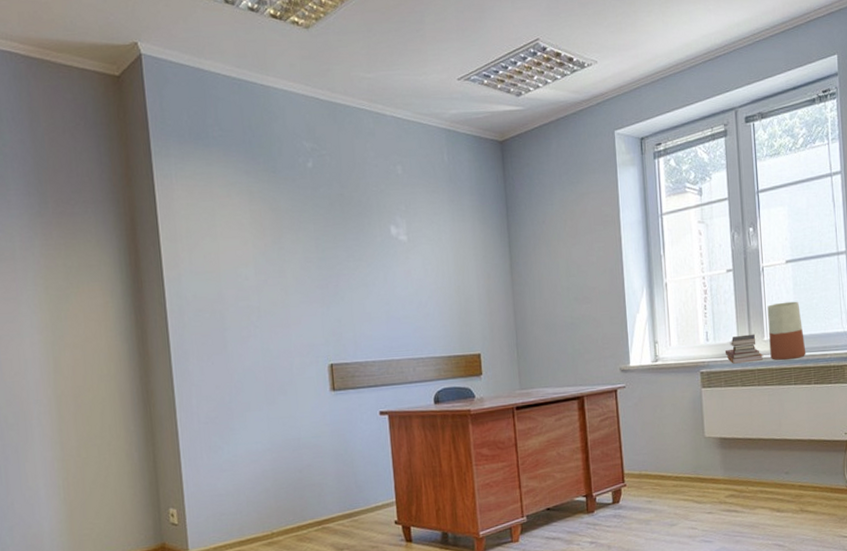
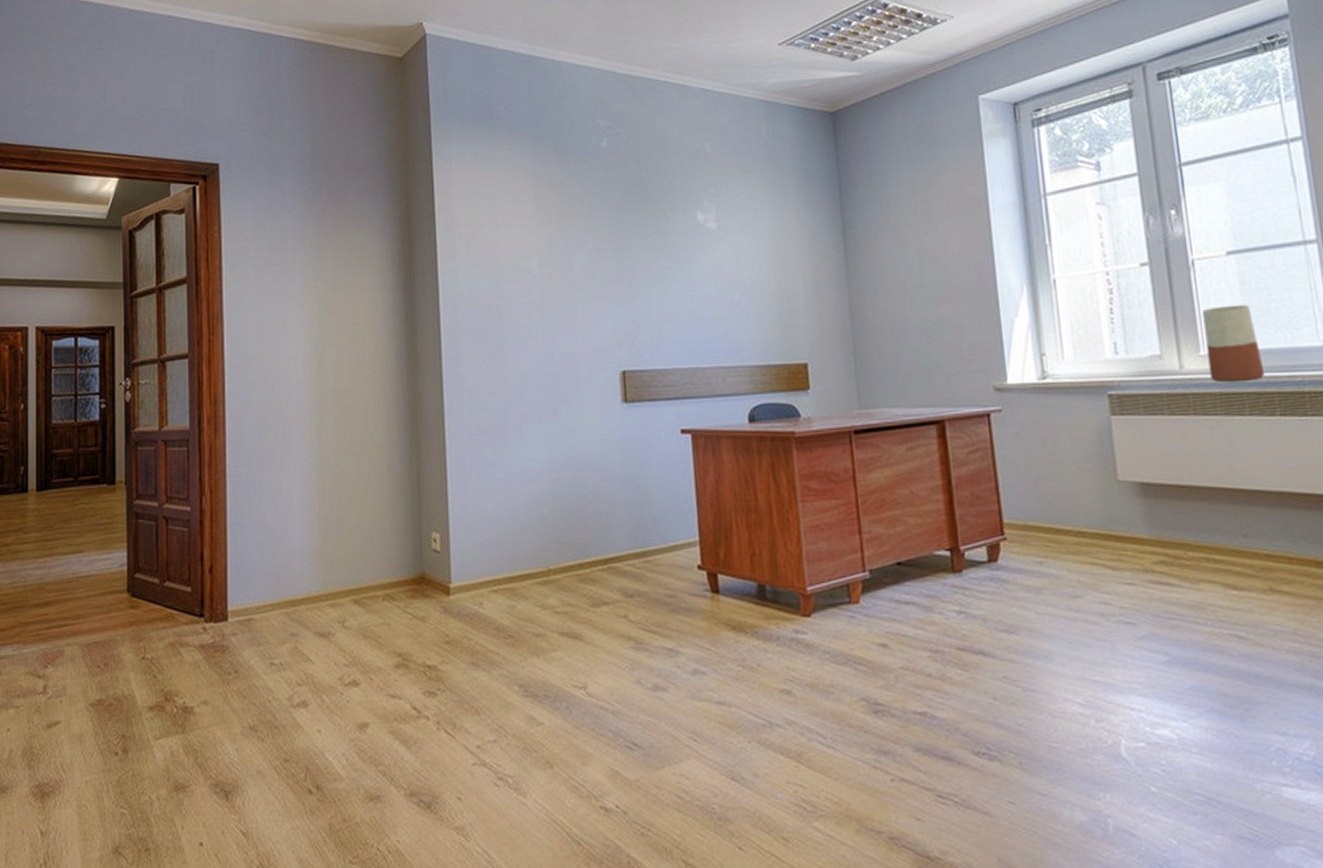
books: present [724,334,763,364] -> none [1142,346,1200,385]

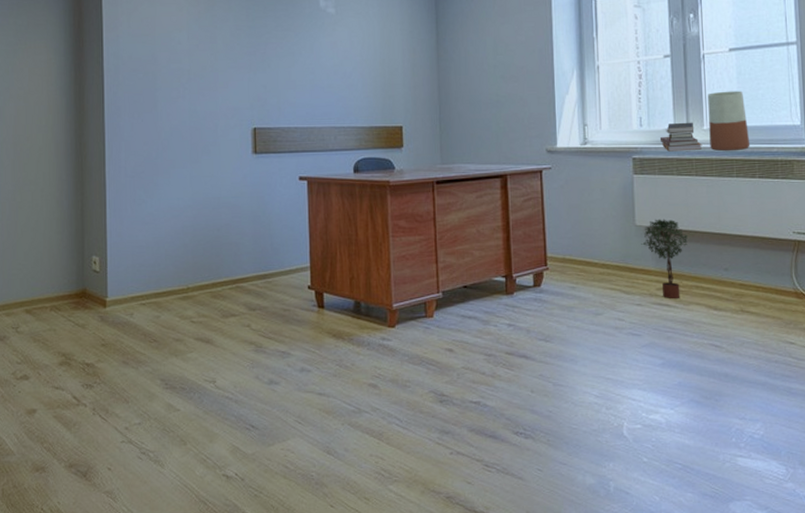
potted tree: none [1127,471,1190,575] -> present [641,219,688,298]
books: none [1142,346,1200,385] -> present [659,122,702,152]

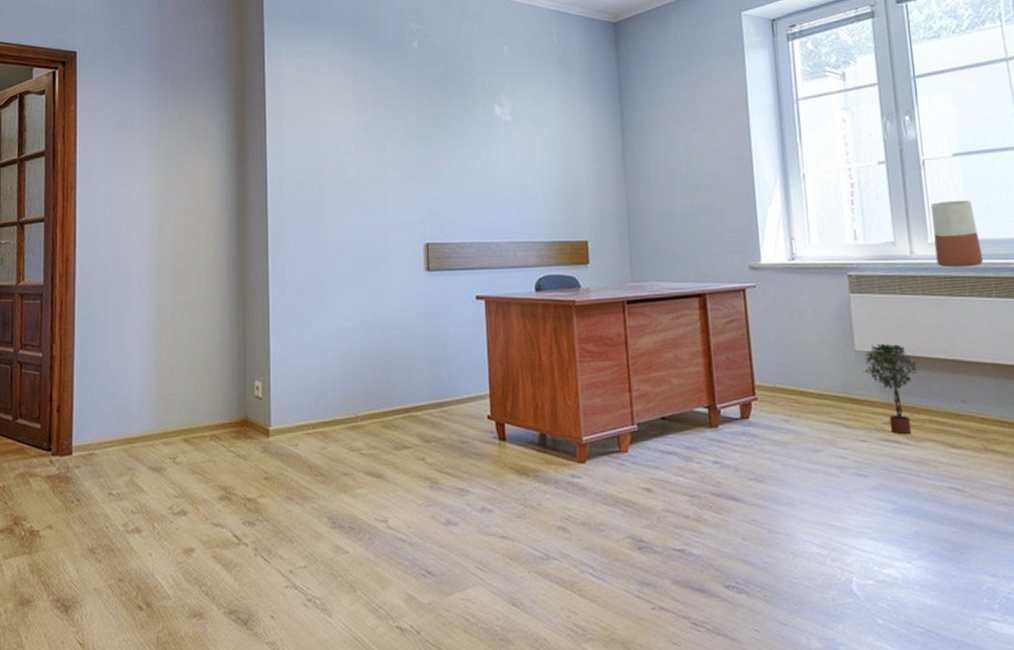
books: present [659,122,702,152] -> none [878,235,927,268]

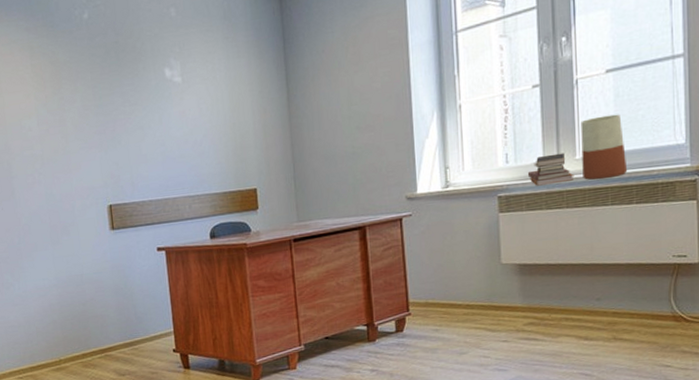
potted tree: present [862,343,917,434] -> none [507,254,557,333]
books: none [878,235,927,268] -> present [527,153,573,186]

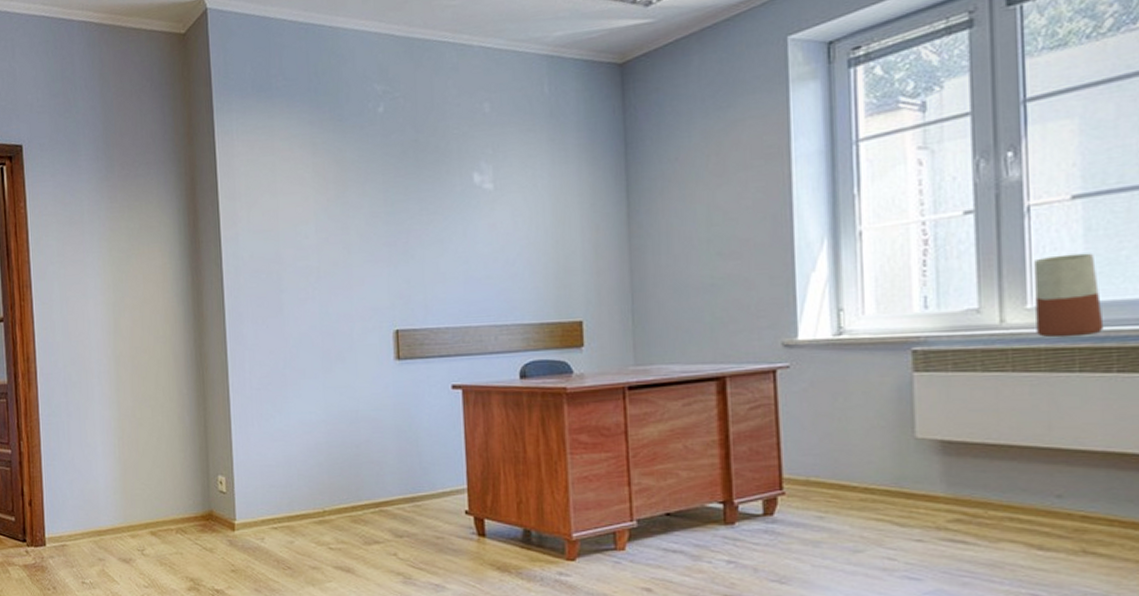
books: present [527,153,573,186] -> none [955,299,1023,340]

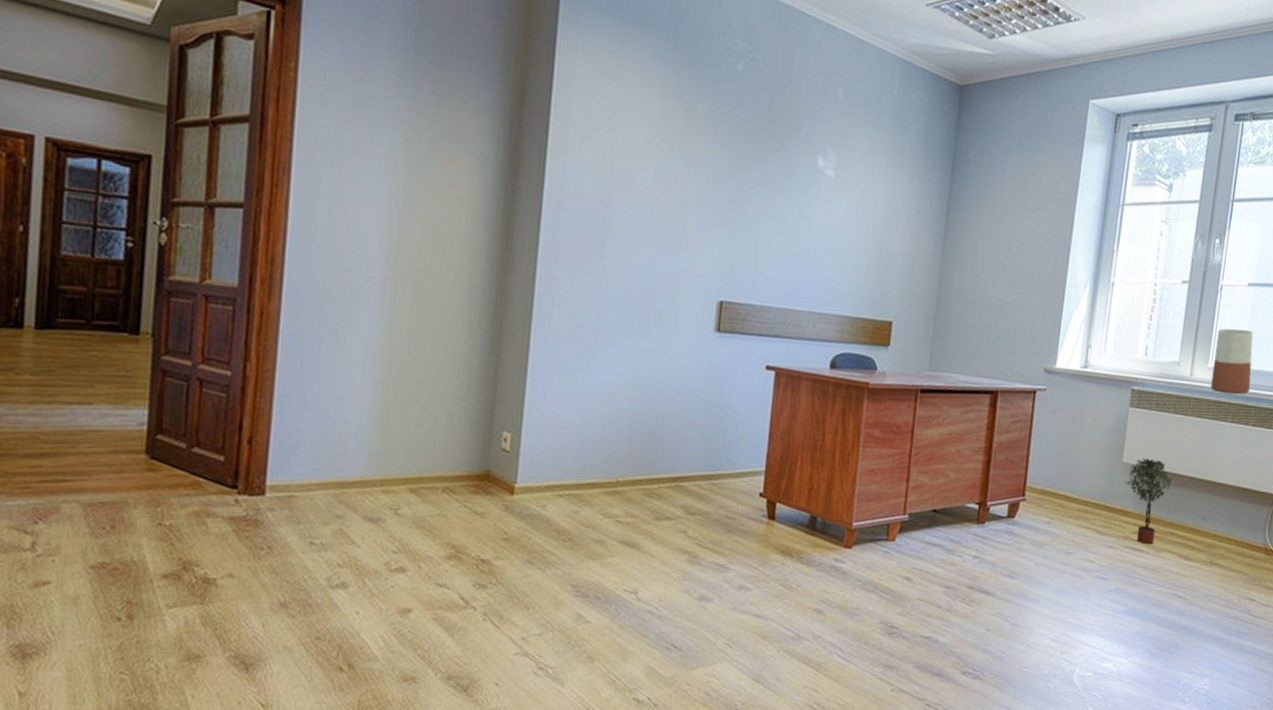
potted tree: none [924,429,997,533] -> present [1124,457,1172,544]

